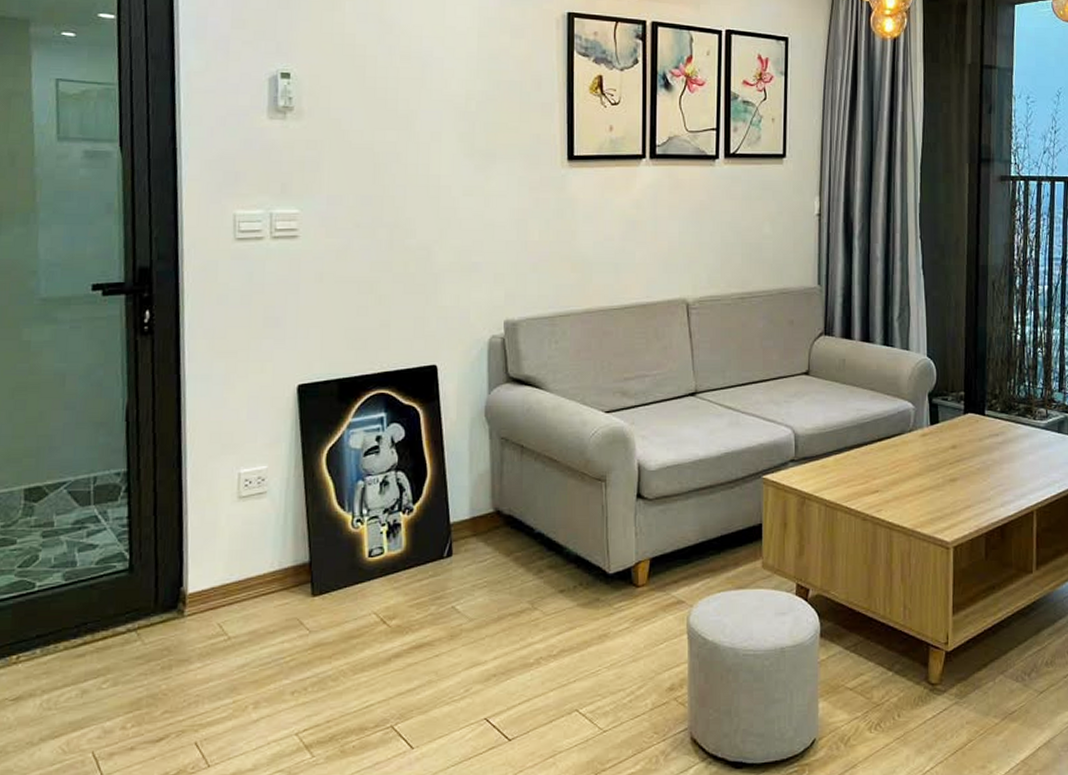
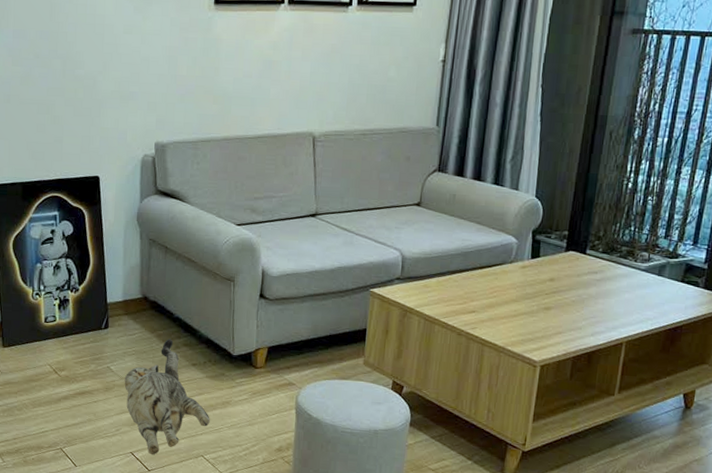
cat: none [474,561,585,719] -> present [124,339,210,455]

